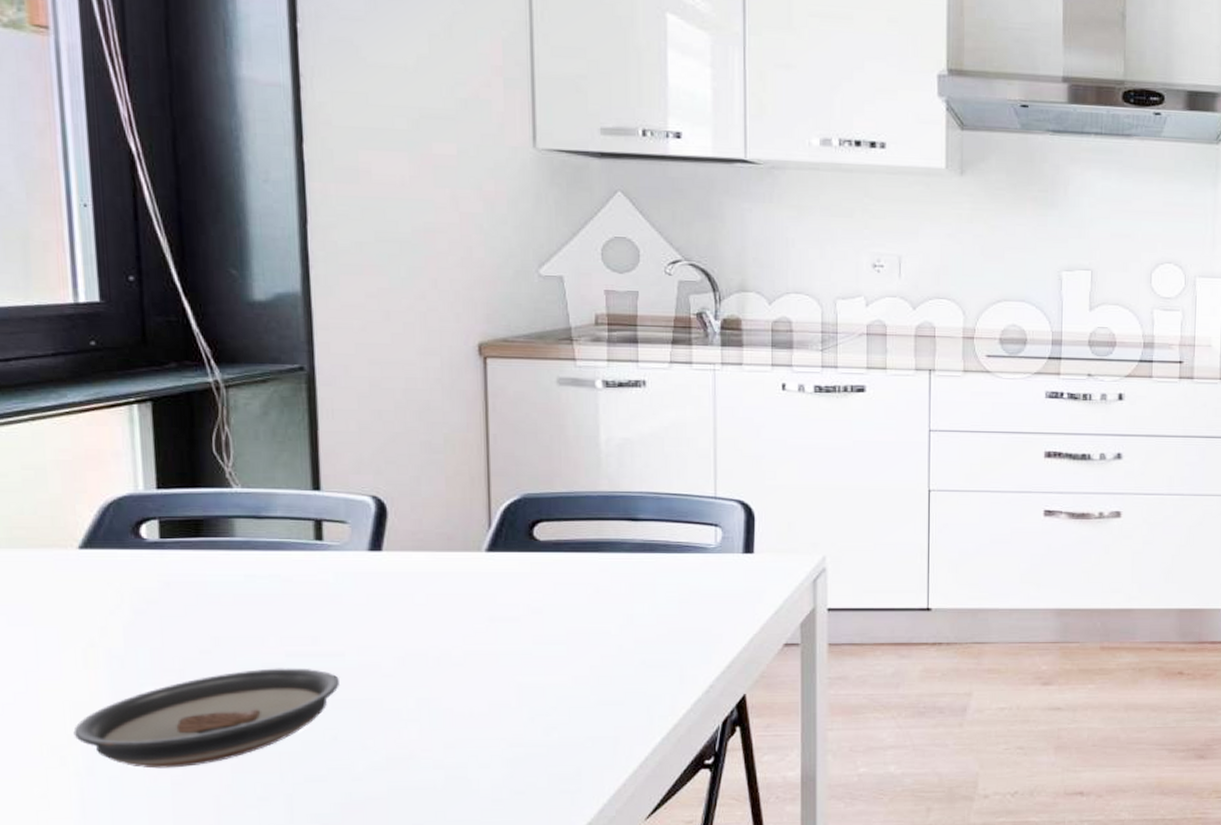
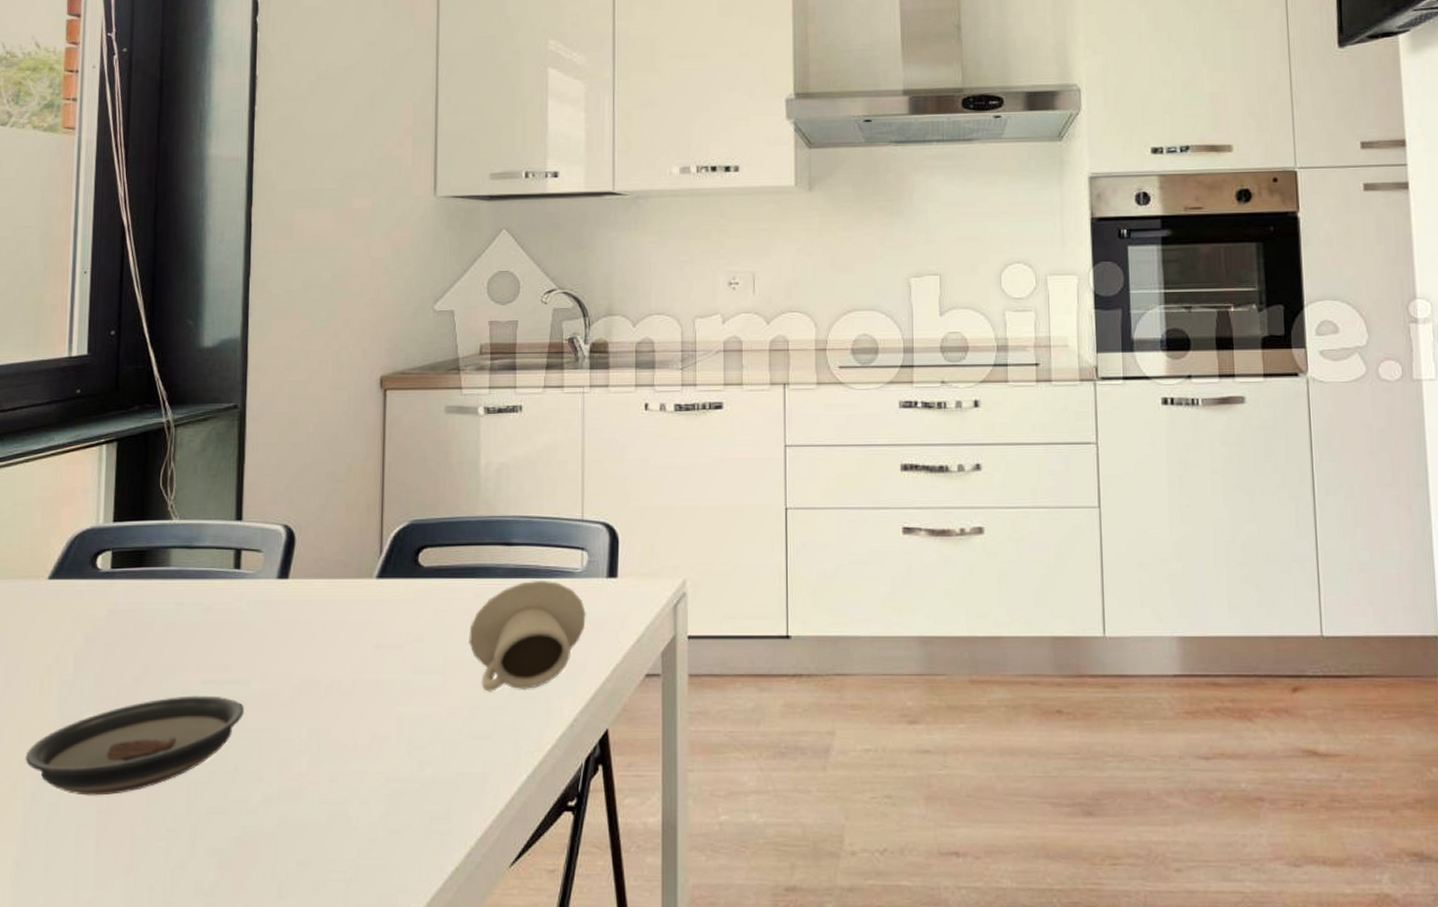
cup: none [594,555,721,661] -> present [469,580,586,692]

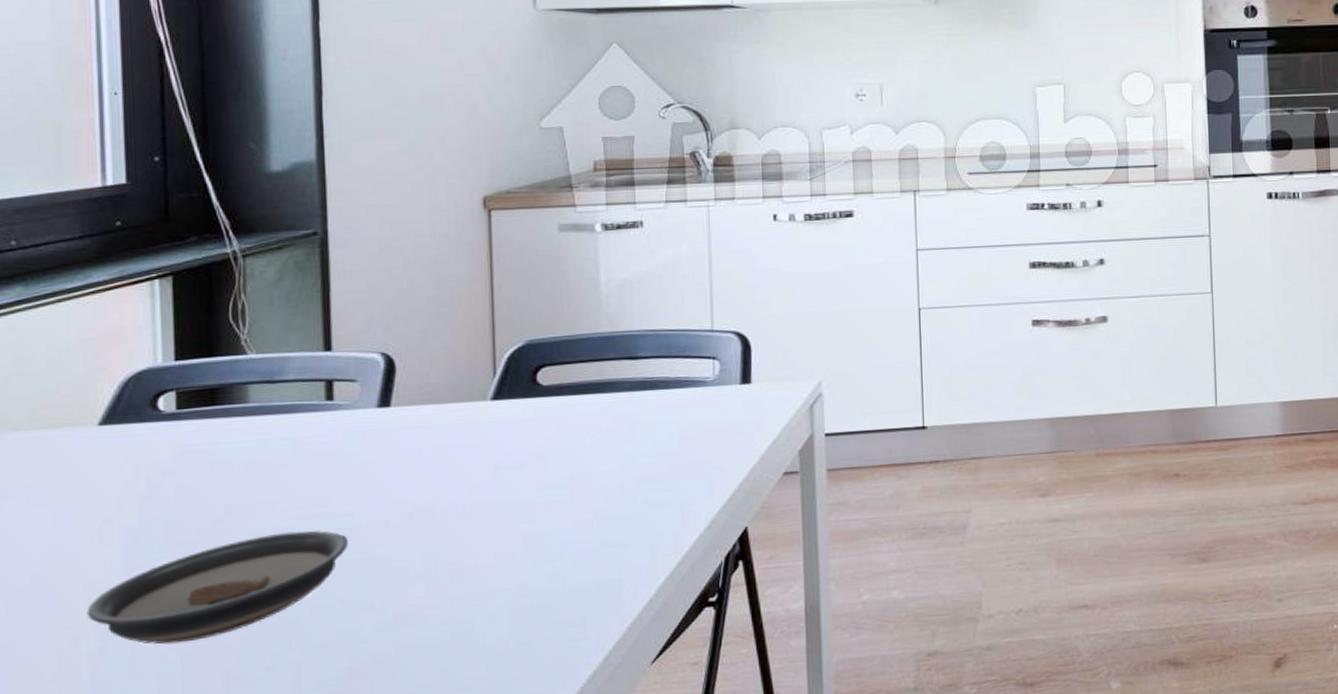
cup: present [469,580,586,692] -> none [596,390,720,502]

